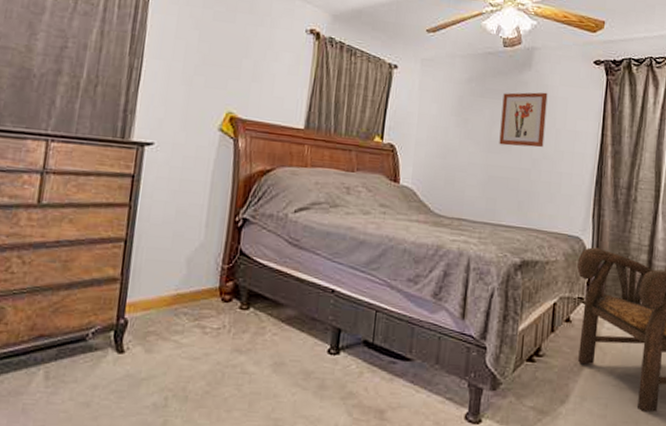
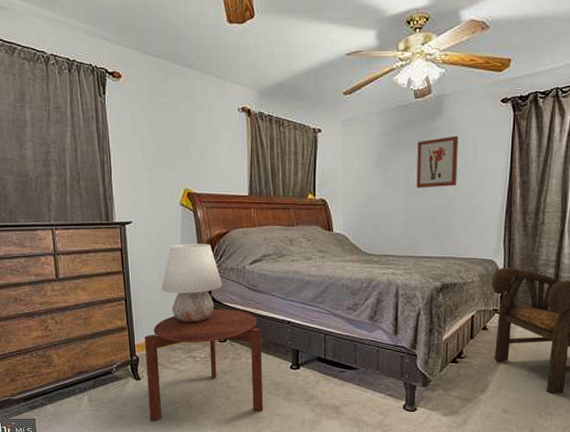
side table: none [125,265,296,416] -> present [145,309,264,422]
table lamp: none [175,177,257,282] -> present [161,243,223,324]

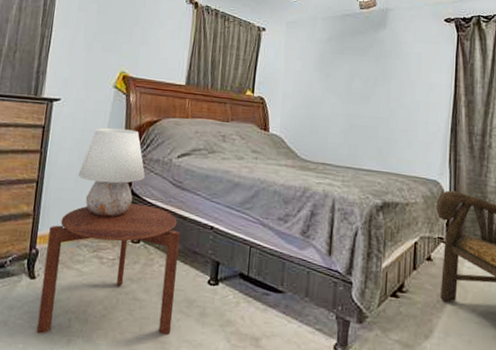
wall art: present [416,135,459,188] -> none [358,48,402,99]

